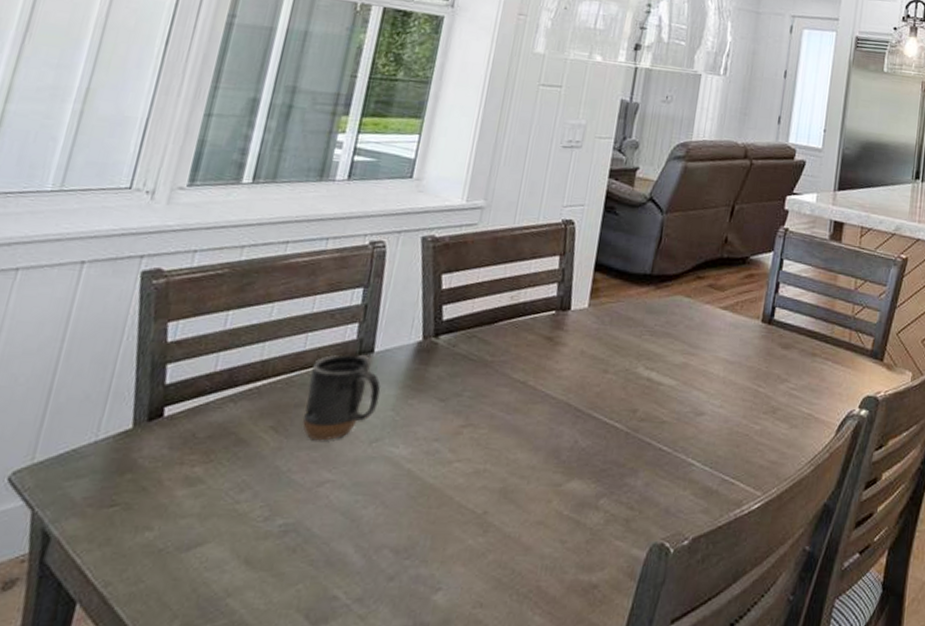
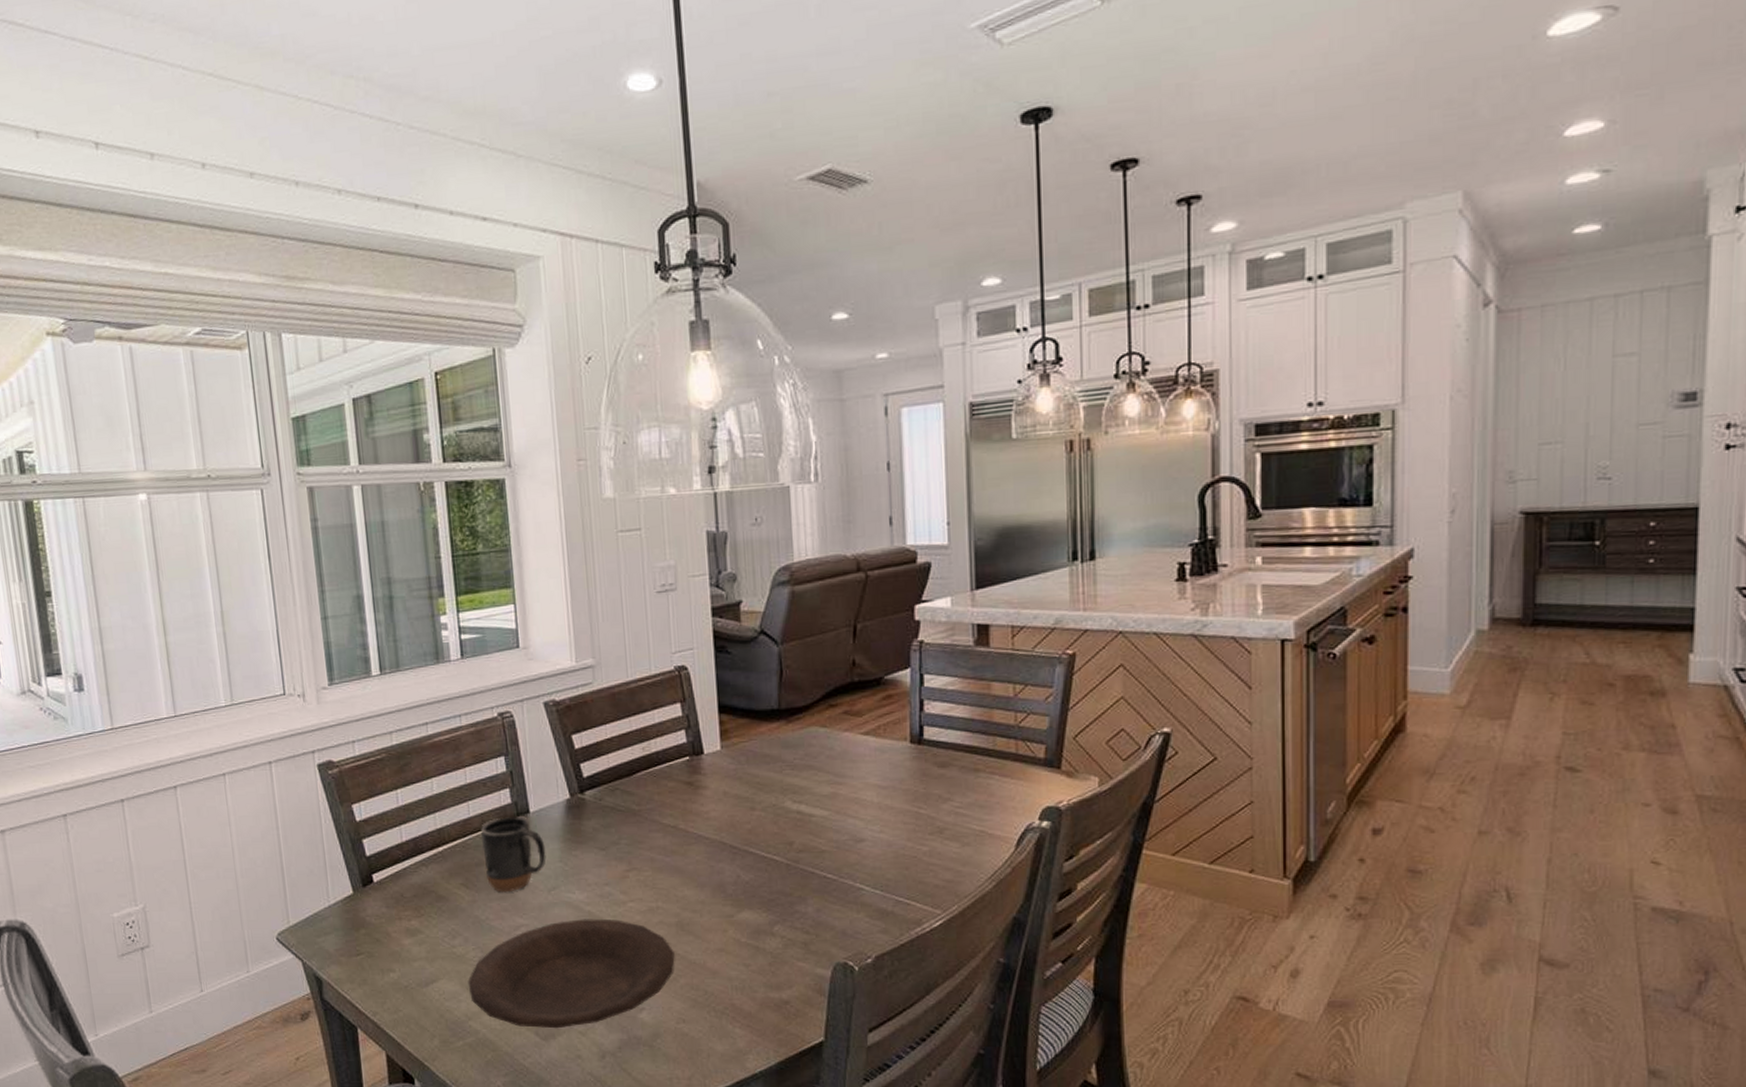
plate: none [239,478,491,611] -> present [467,918,675,1029]

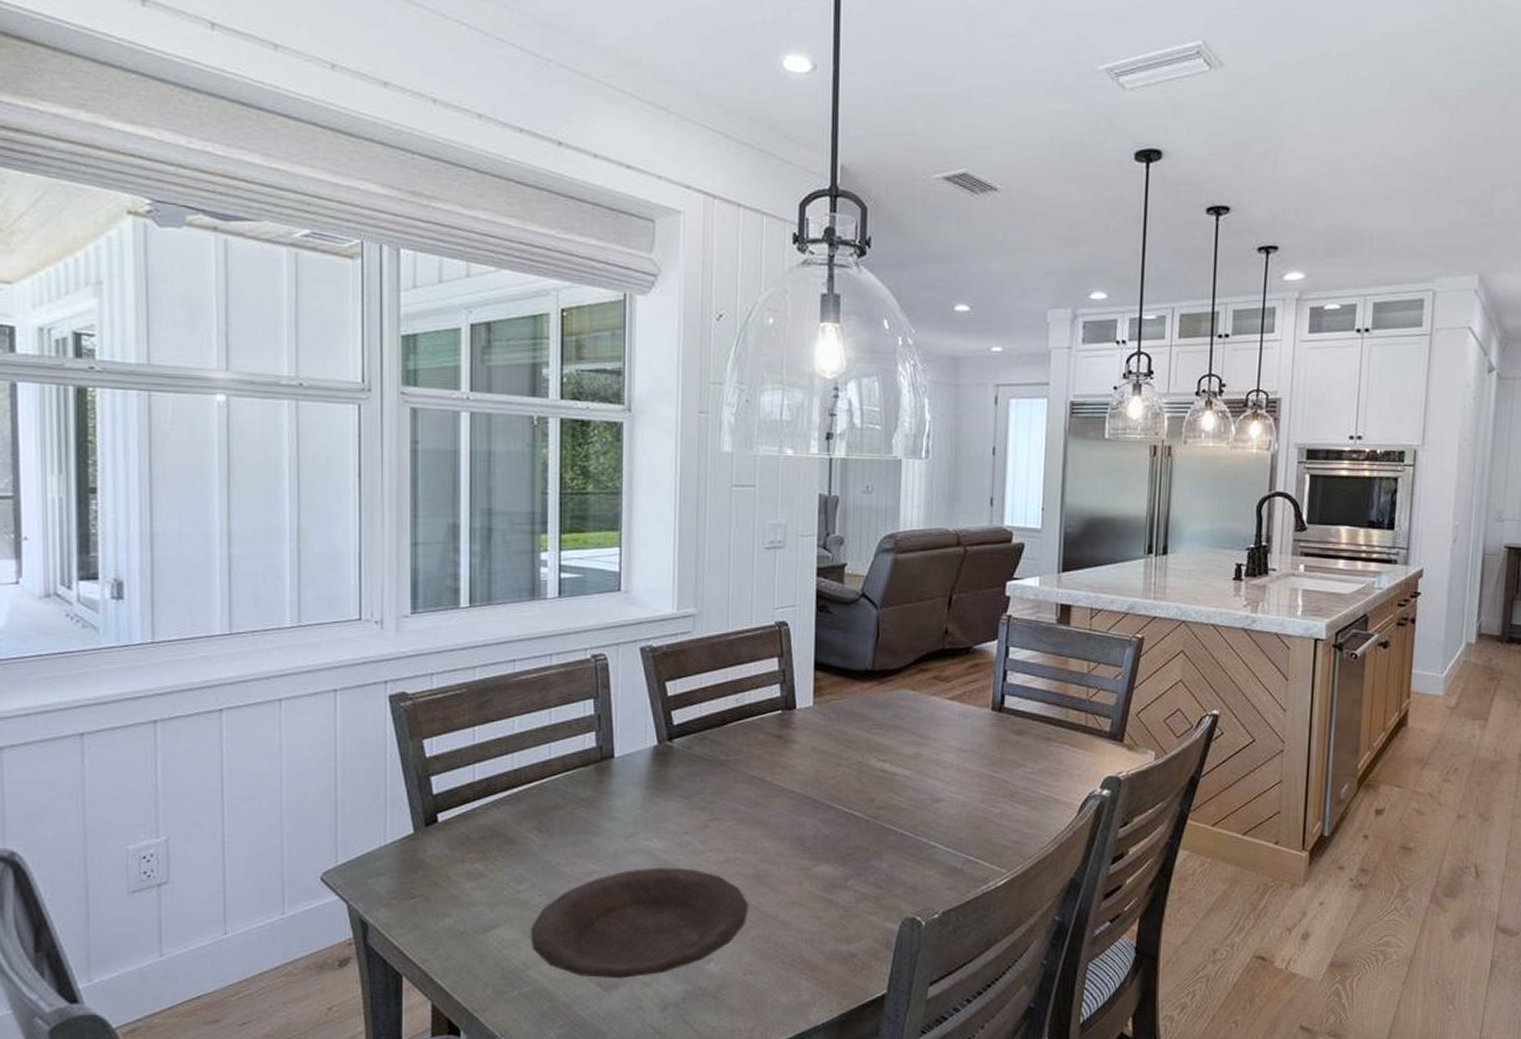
mug: present [480,815,547,893] -> none [560,760,627,838]

